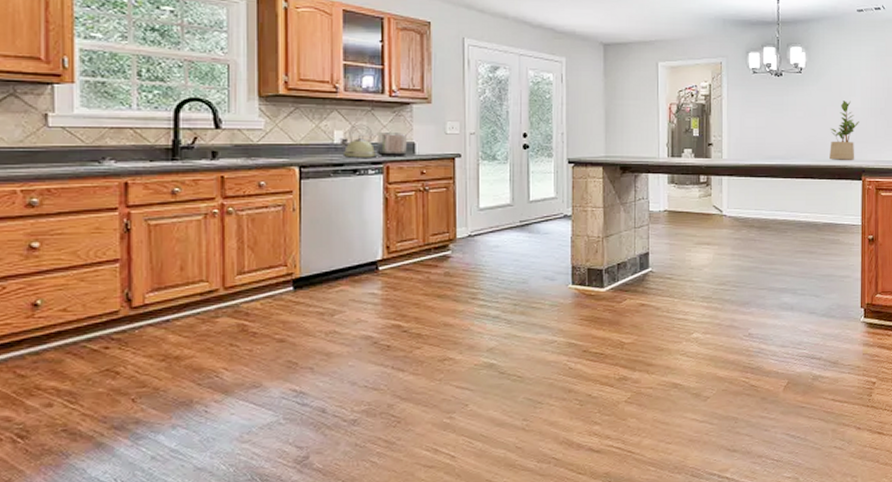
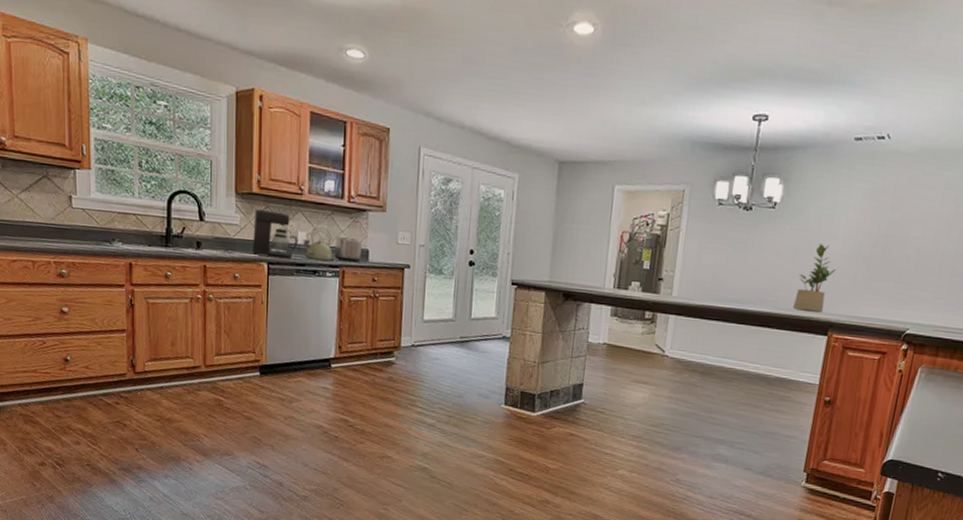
coffee maker: none [281,112,334,161] -> present [253,210,298,259]

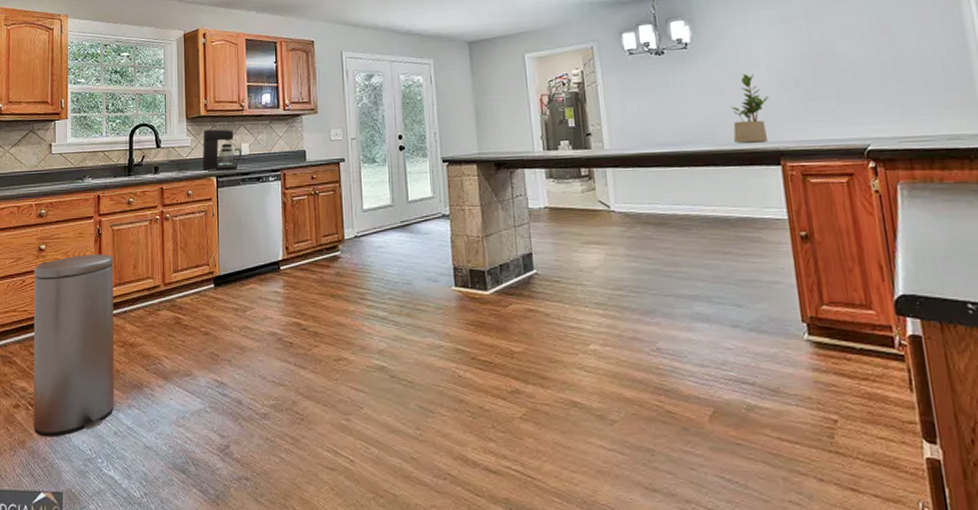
pedal bin: none [56,324,150,496] -> present [33,254,115,437]
kettle: present [302,226,334,261] -> none [246,136,275,167]
toaster: present [334,235,362,262] -> none [274,141,299,164]

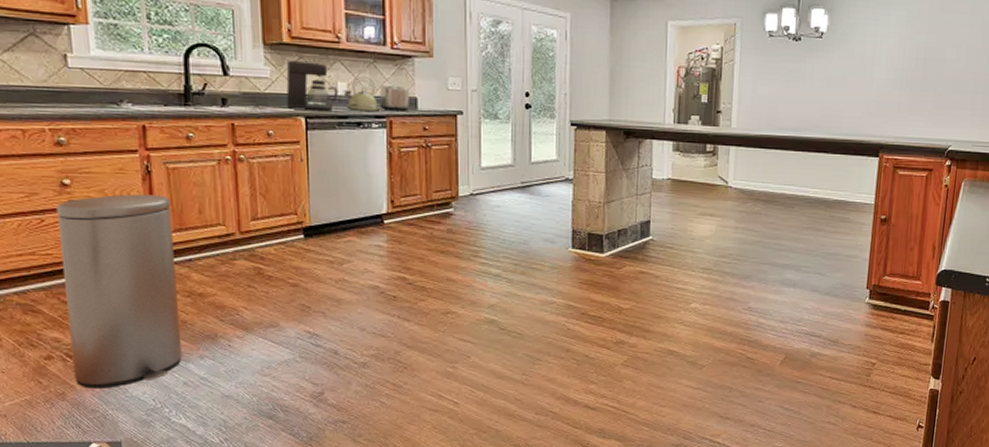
kettle: none [246,136,275,167] -> present [343,76,380,111]
toaster: none [274,141,299,164] -> present [379,84,409,111]
potted plant: present [730,74,769,144] -> none [846,70,882,137]

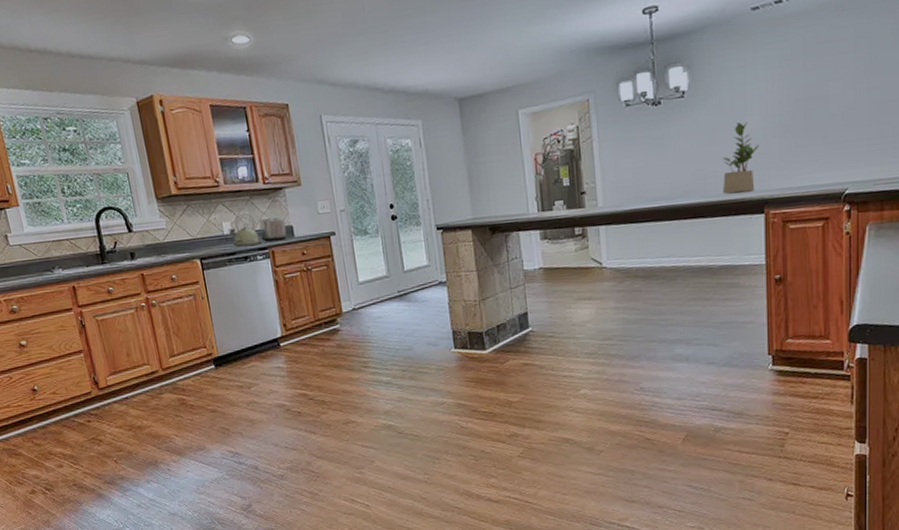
pedal bin: present [56,194,183,389] -> none [19,344,133,516]
coffee maker: present [286,61,338,112] -> none [178,207,225,254]
potted plant: none [846,70,882,137] -> present [722,122,759,195]

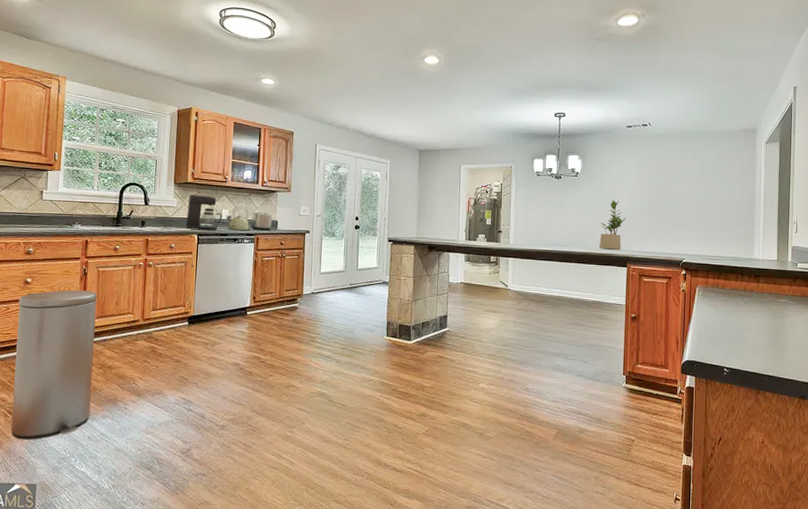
pedal bin: none [19,344,133,516] -> present [11,290,98,440]
coffee maker: none [178,207,225,254] -> present [186,195,222,231]

